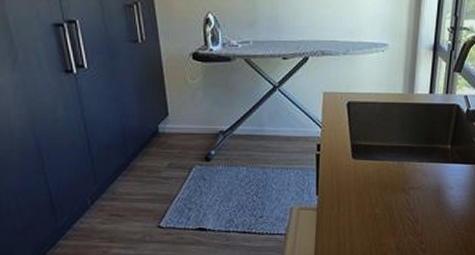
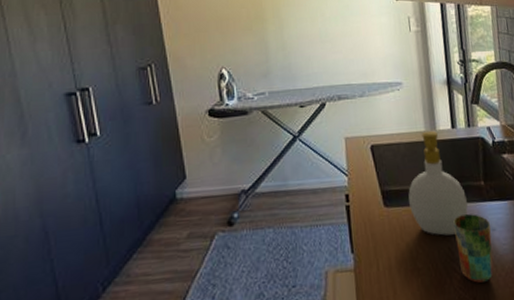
soap bottle: none [376,95,431,189] -> present [408,131,468,236]
cup: none [413,173,450,232] -> present [453,214,494,284]

